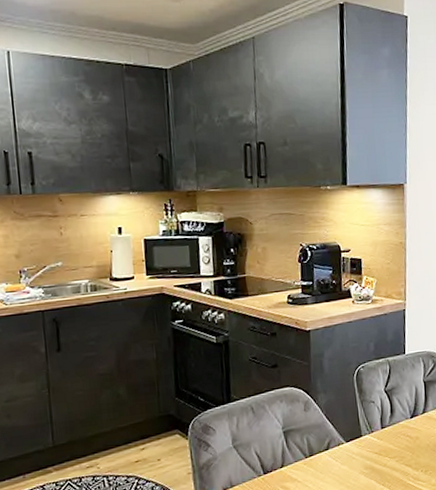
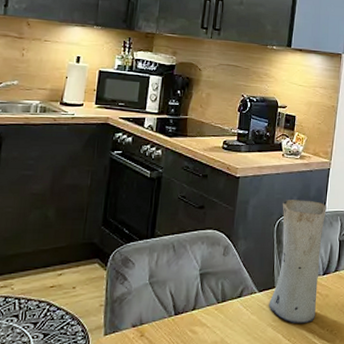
vase: none [358,345,408,469] -> present [269,200,327,324]

